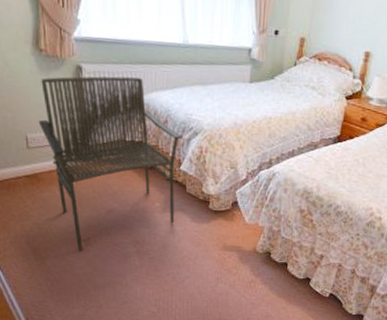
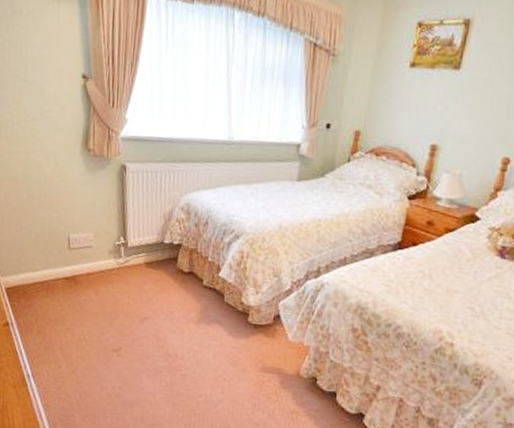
armchair: present [38,76,183,252] -> none [81,175,223,363]

